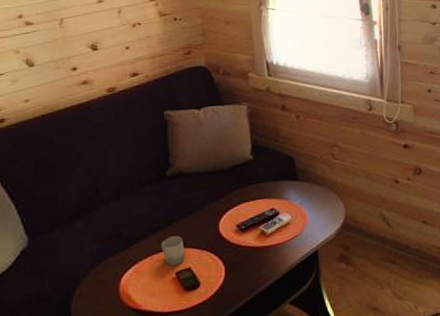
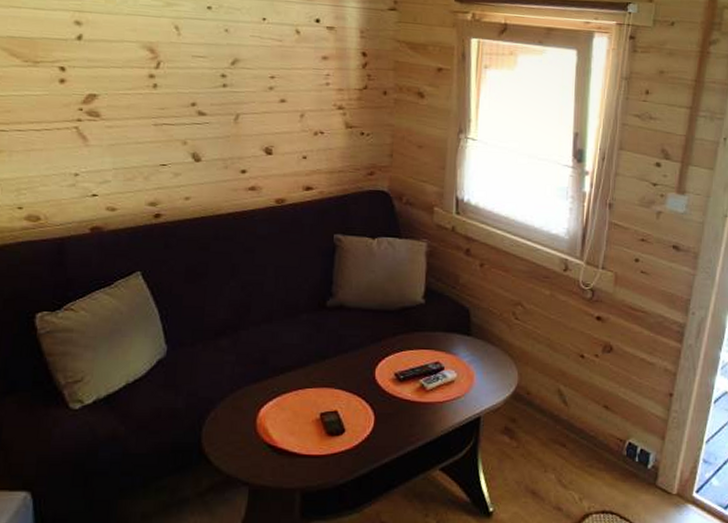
cup: present [161,236,186,266] -> none [308,373,334,406]

